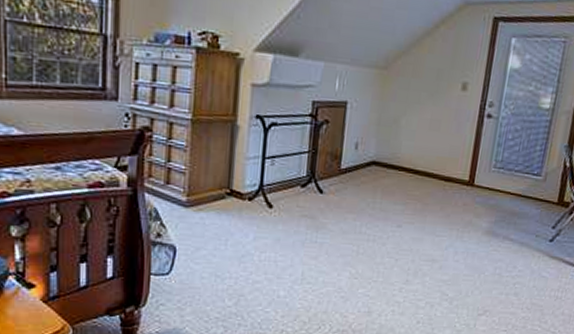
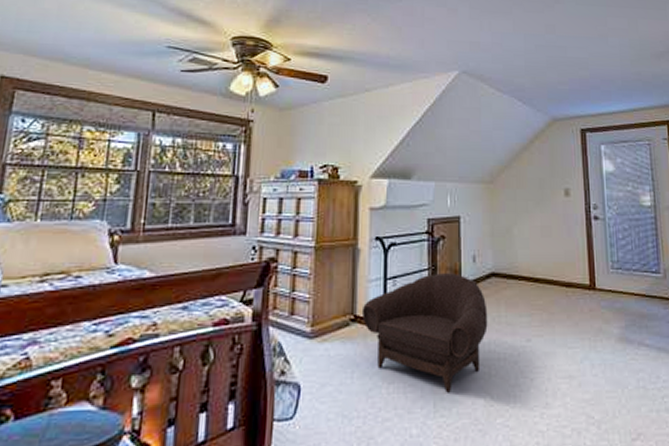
armchair: none [237,157,364,265] -> present [361,273,488,393]

